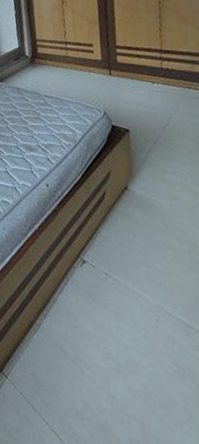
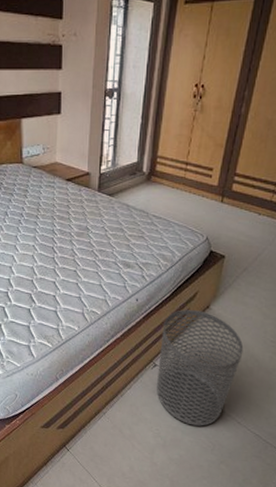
waste bin: none [81,193,183,343] -> present [157,310,244,426]

